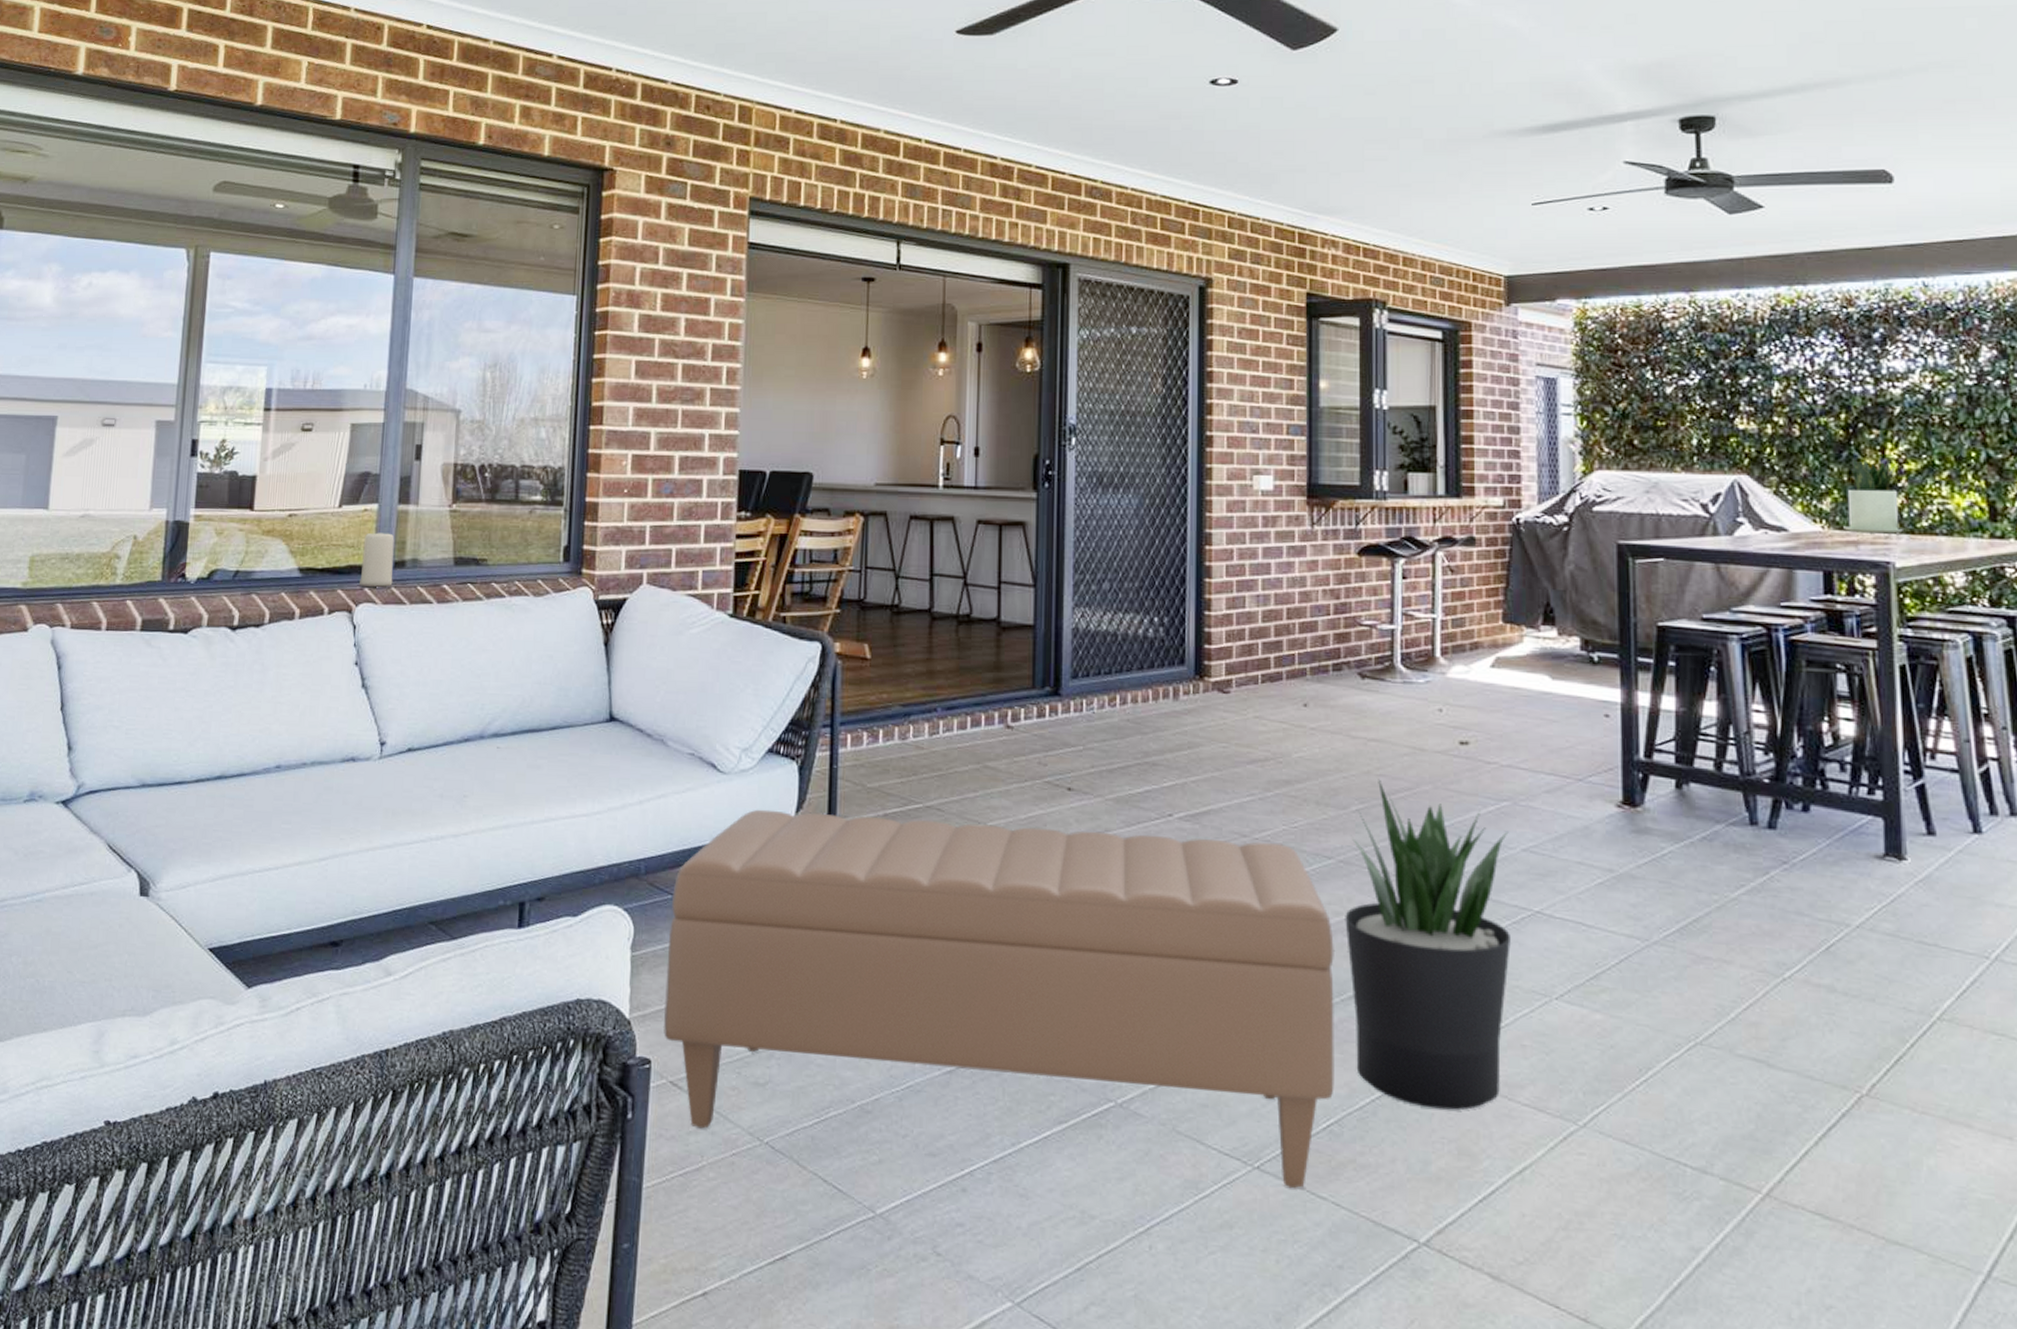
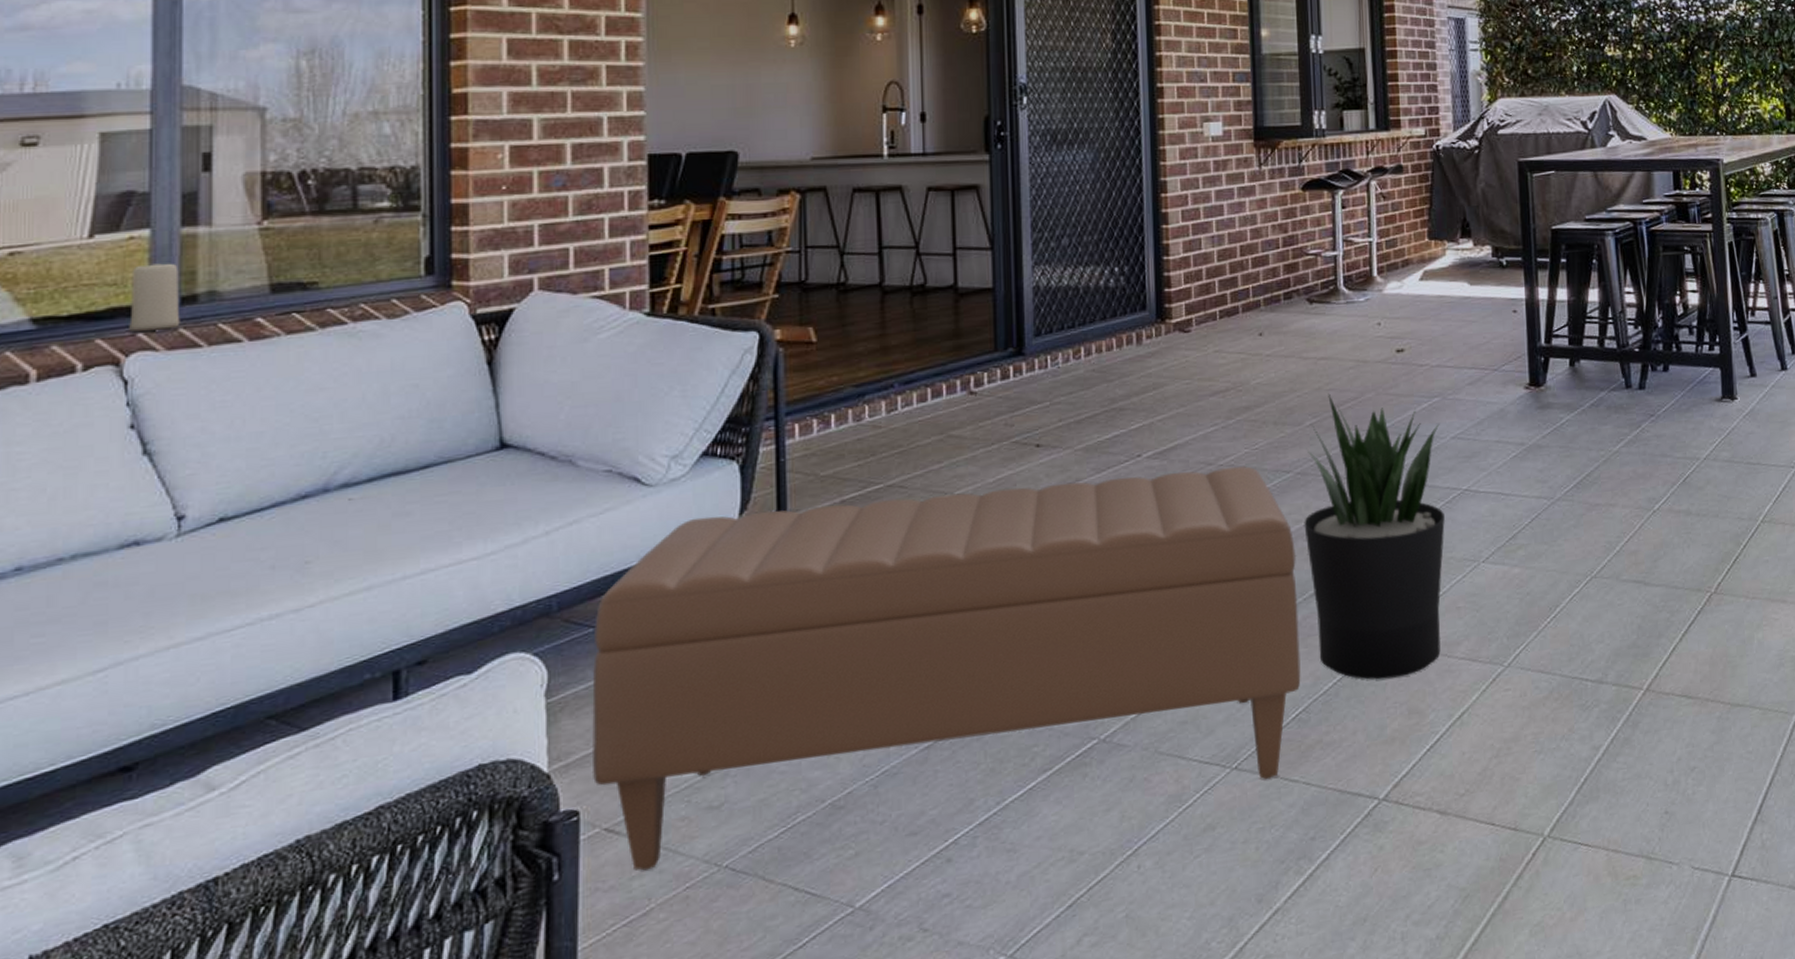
planter: present [1843,458,1903,534] -> none [1686,75,1728,137]

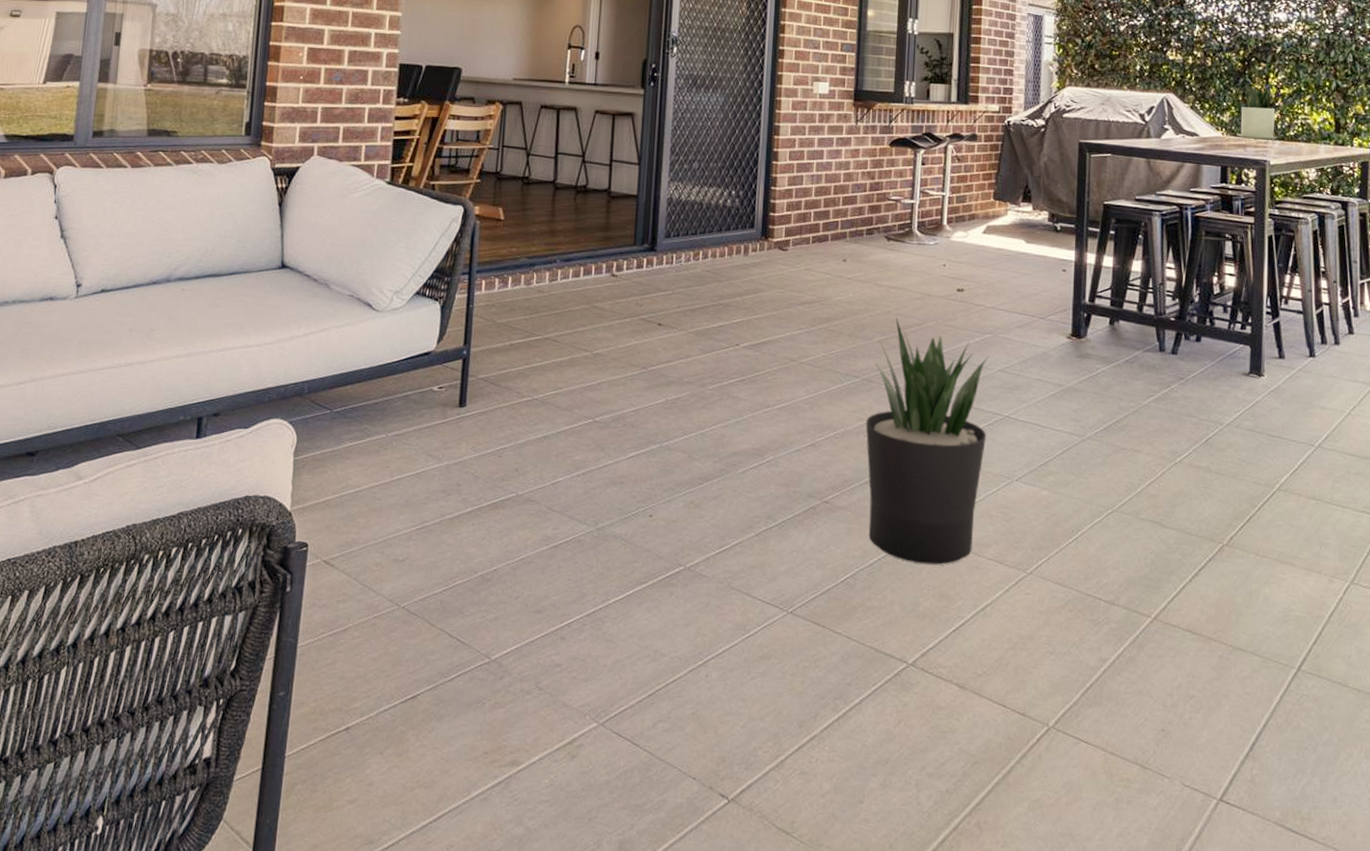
candle: present [129,263,180,333] -> none [61,106,94,154]
ottoman: present [591,466,1301,871] -> none [319,340,857,628]
planter: none [1686,75,1728,137] -> present [1237,84,1277,140]

